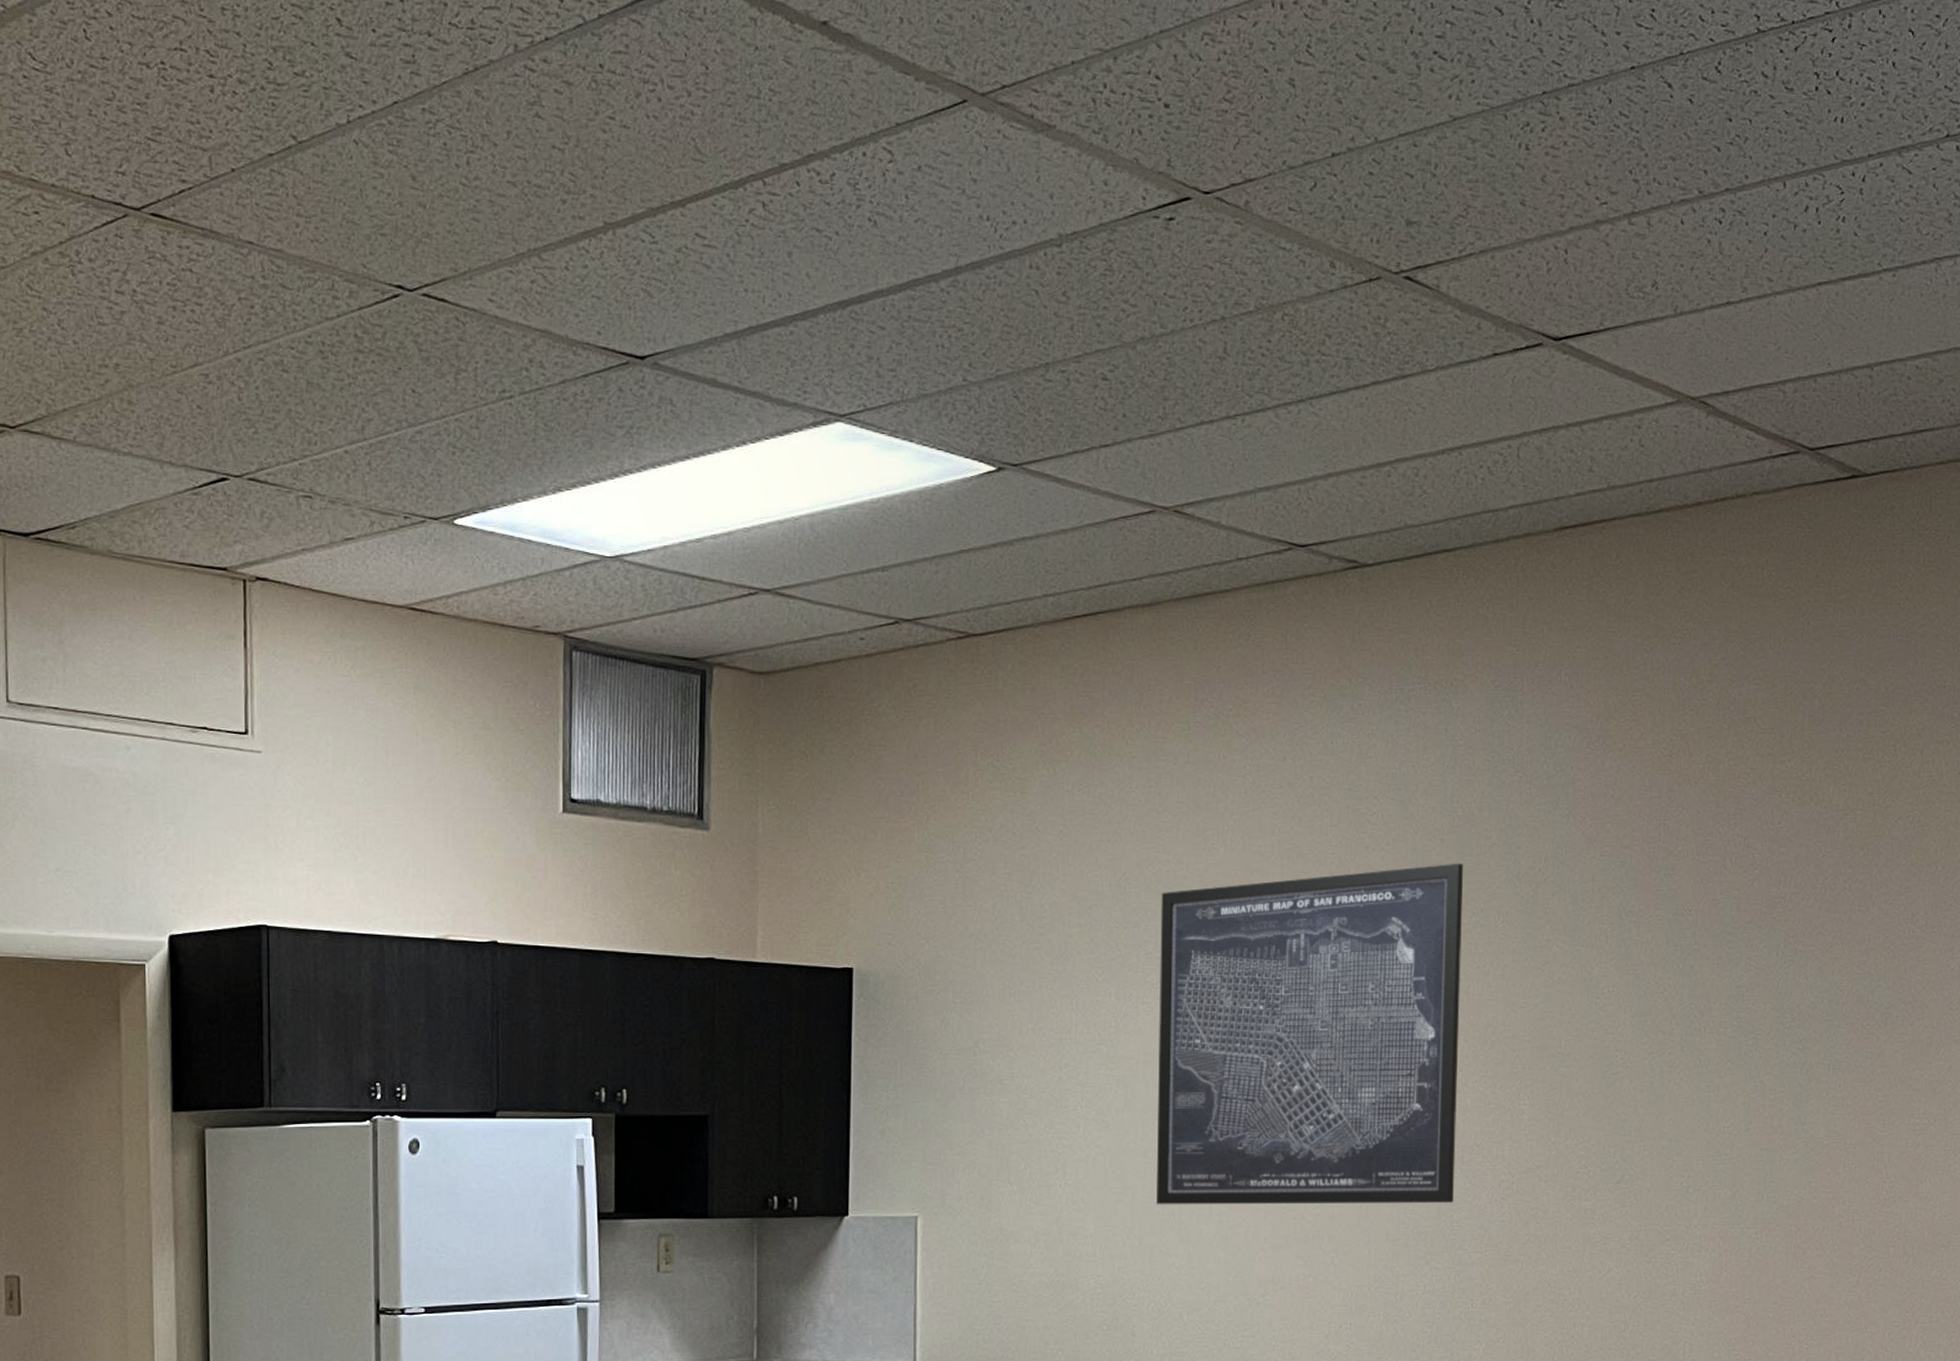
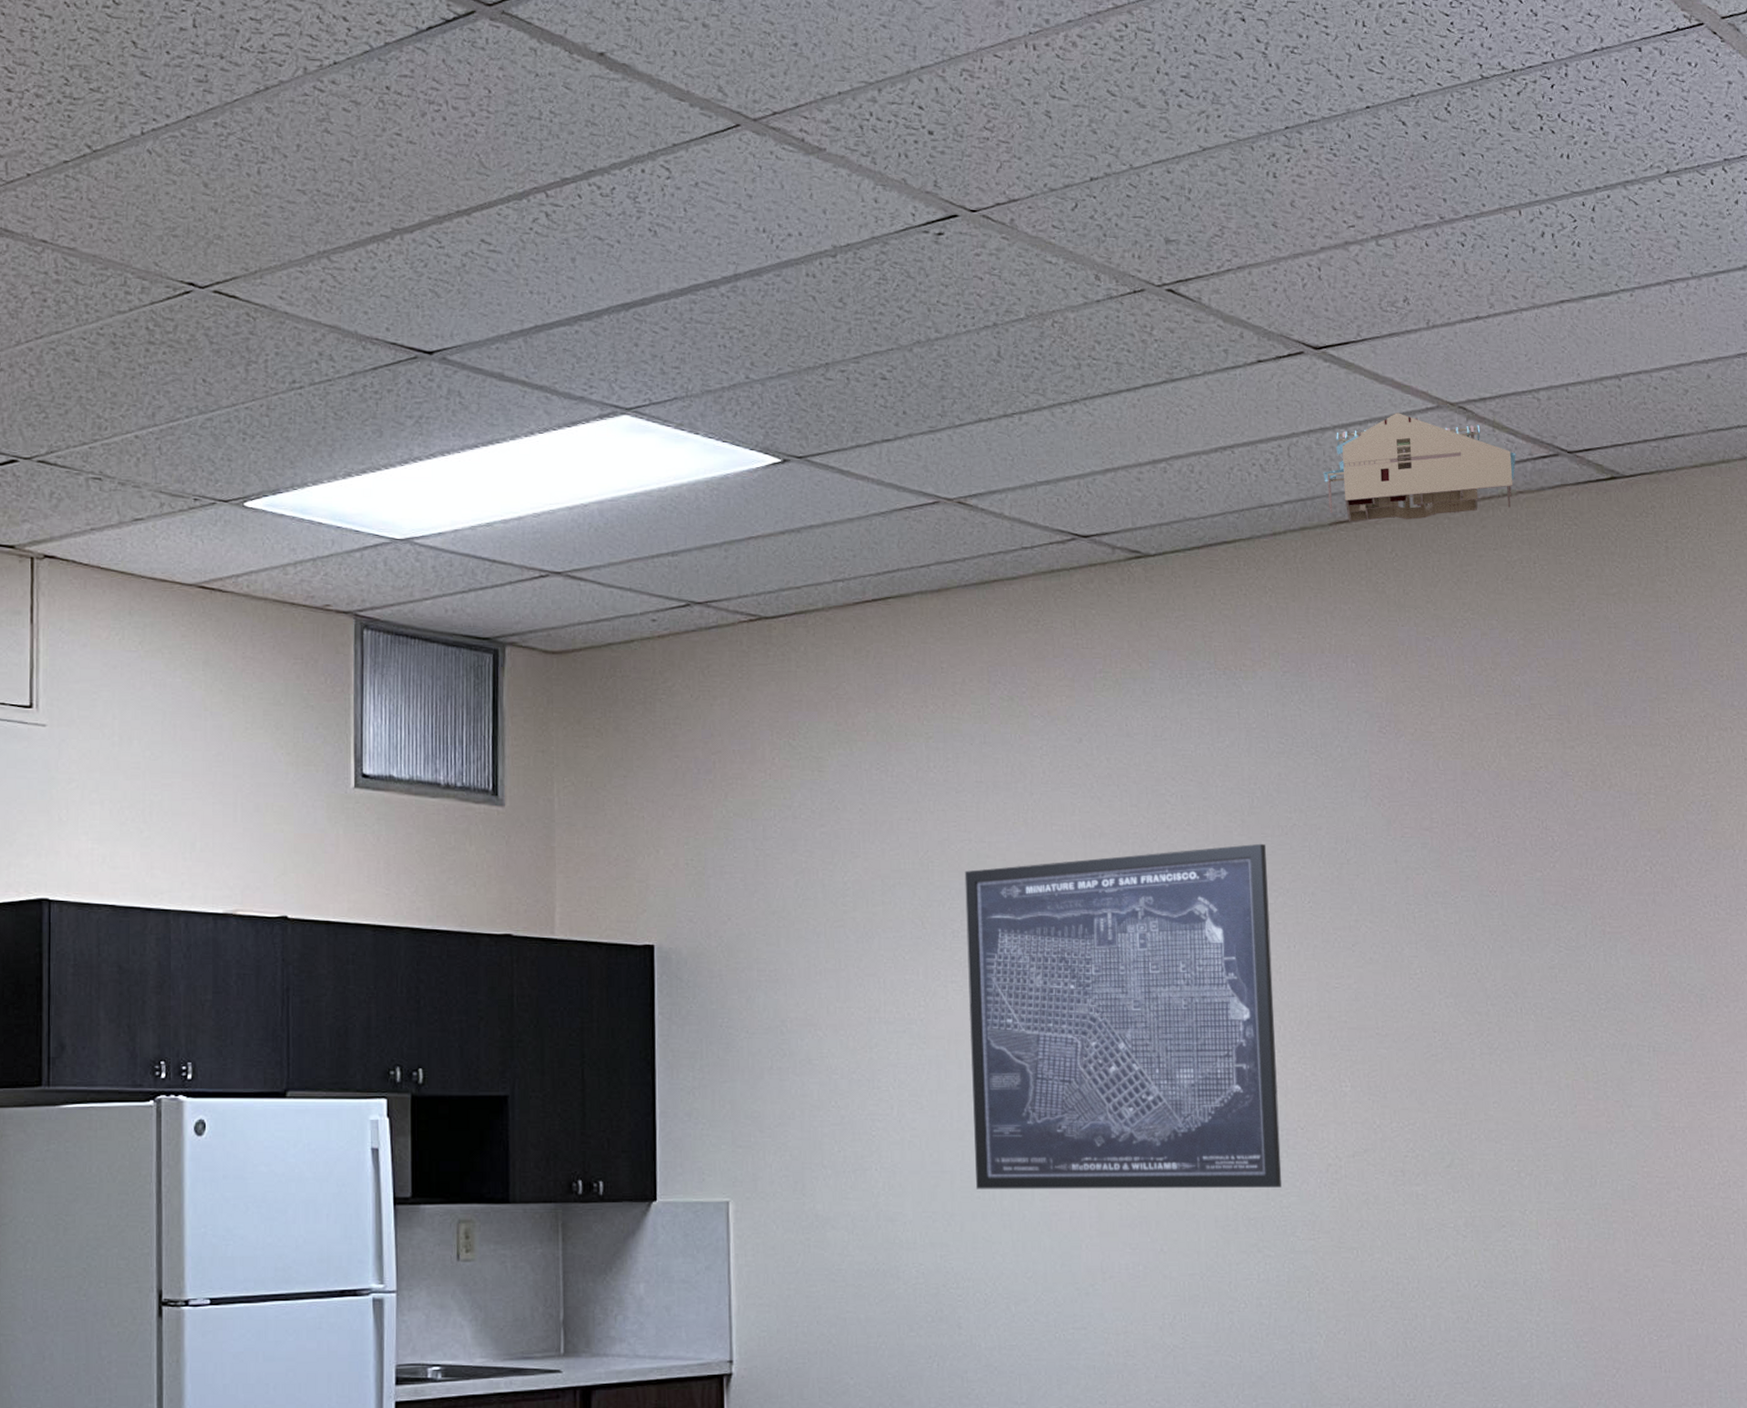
architectural model: none [1552,409,1755,527] -> present [1323,413,1516,522]

